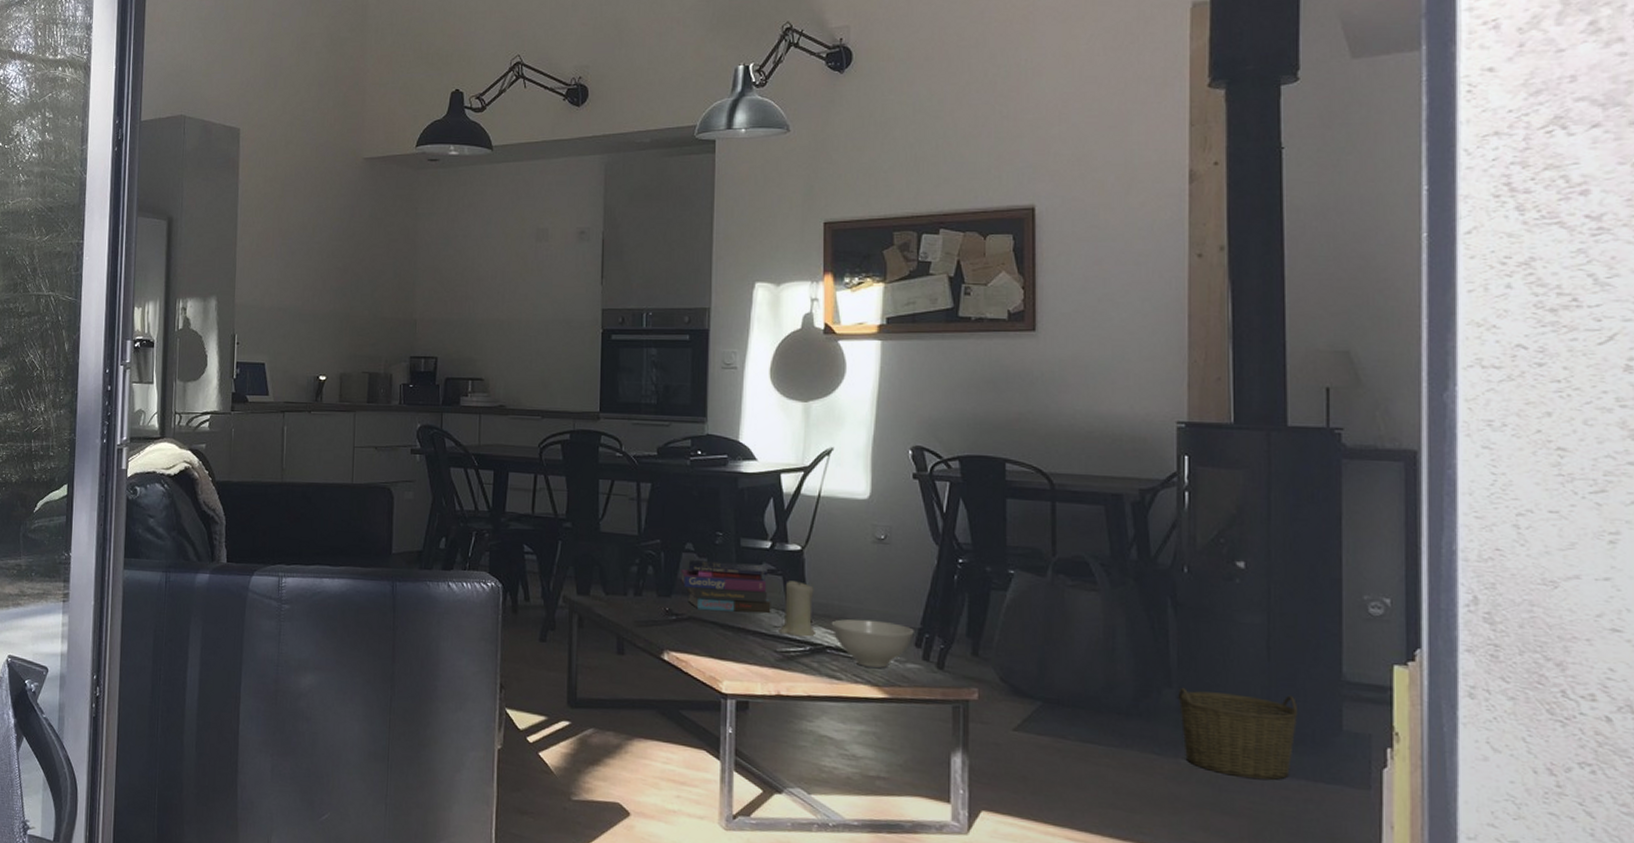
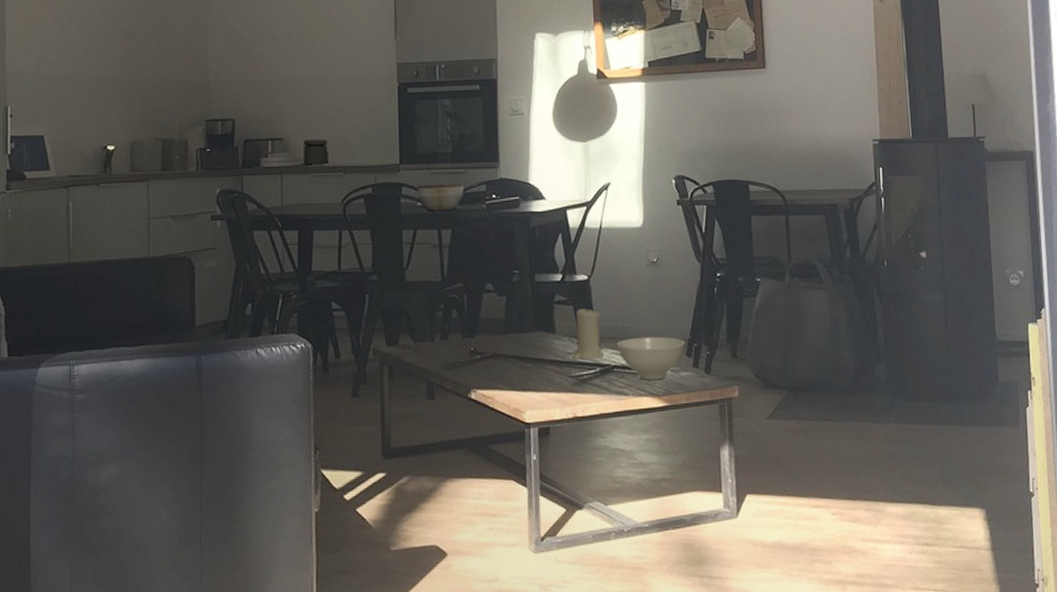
jar: none [502,381,527,408] -> present [303,139,328,166]
bowl: none [616,435,668,464] -> present [416,183,464,211]
books: present [680,560,771,614] -> none [483,296,565,347]
basket: present [1178,688,1299,780] -> none [886,358,969,431]

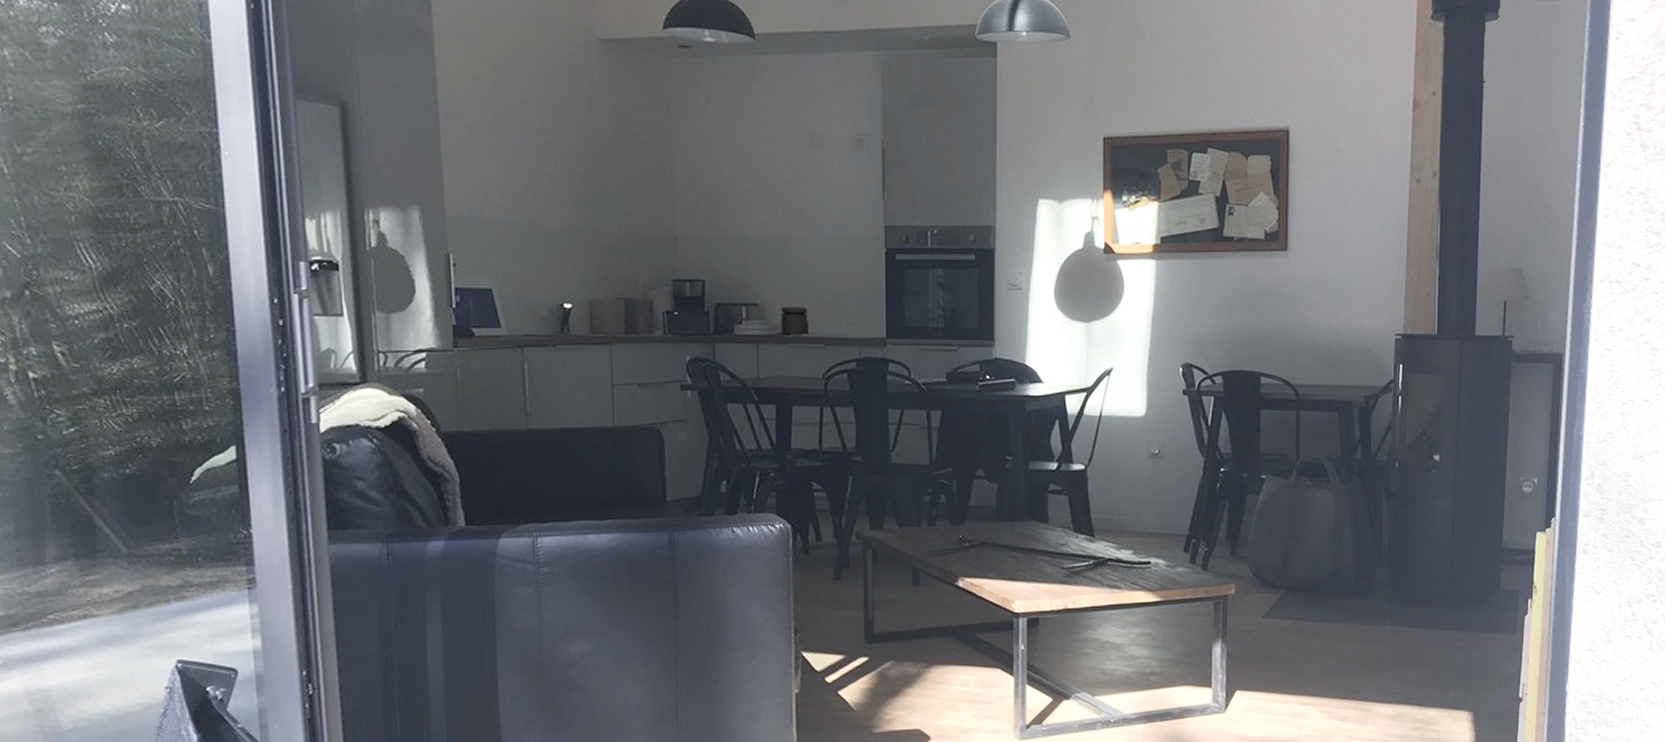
bowl: present [416,183,464,211] -> none [904,361,956,391]
candle: present [572,307,604,360] -> none [1065,498,1098,552]
bowl: present [616,336,685,380] -> none [1111,530,1183,574]

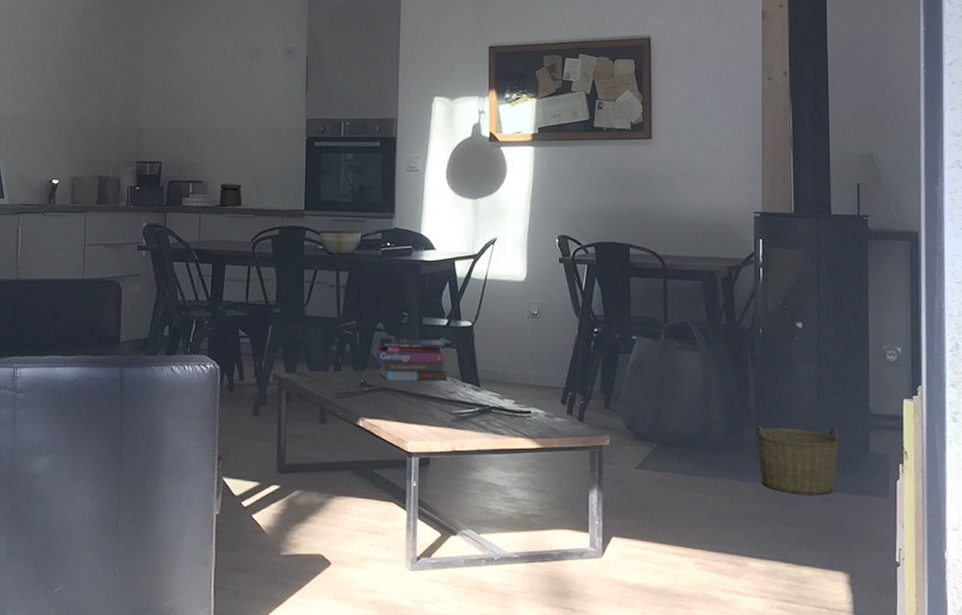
bowl: none [904,361,956,391] -> present [318,230,362,255]
books: none [973,486,1058,535] -> present [373,338,448,382]
basket: none [1387,564,1471,635] -> present [755,426,840,495]

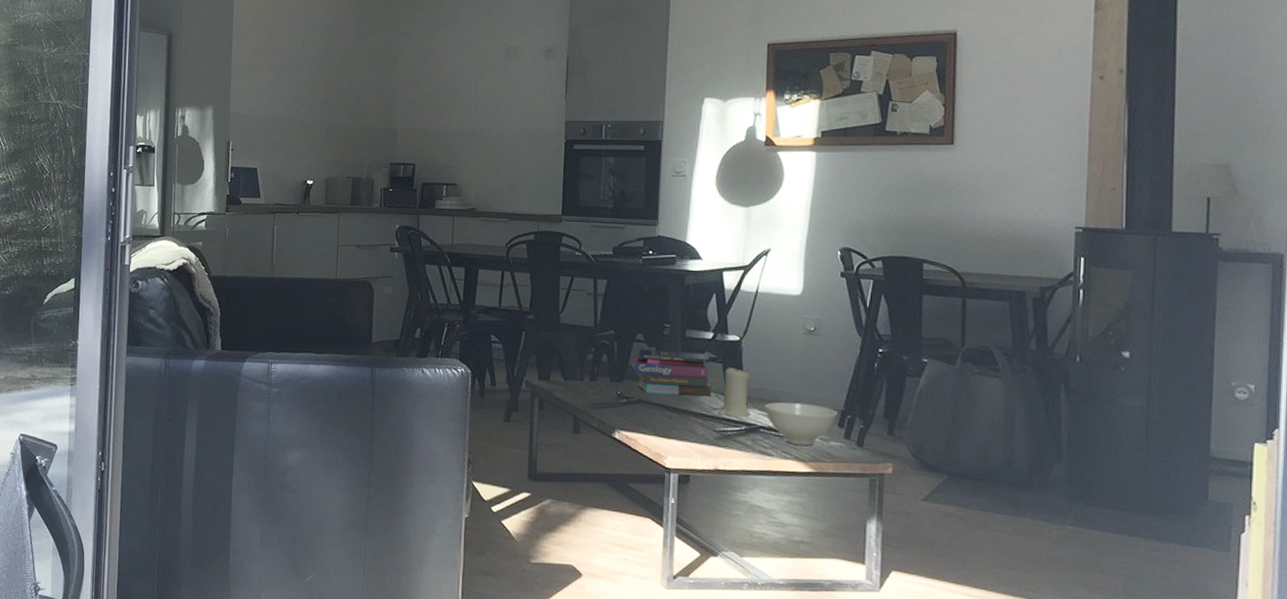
jar: present [220,184,242,207] -> none [474,187,497,211]
bowl: present [318,230,362,255] -> none [576,236,622,262]
candle: none [453,351,483,400] -> present [717,367,750,418]
bowl: none [495,382,560,423] -> present [764,402,838,446]
basket: present [755,426,840,495] -> none [1066,463,1171,543]

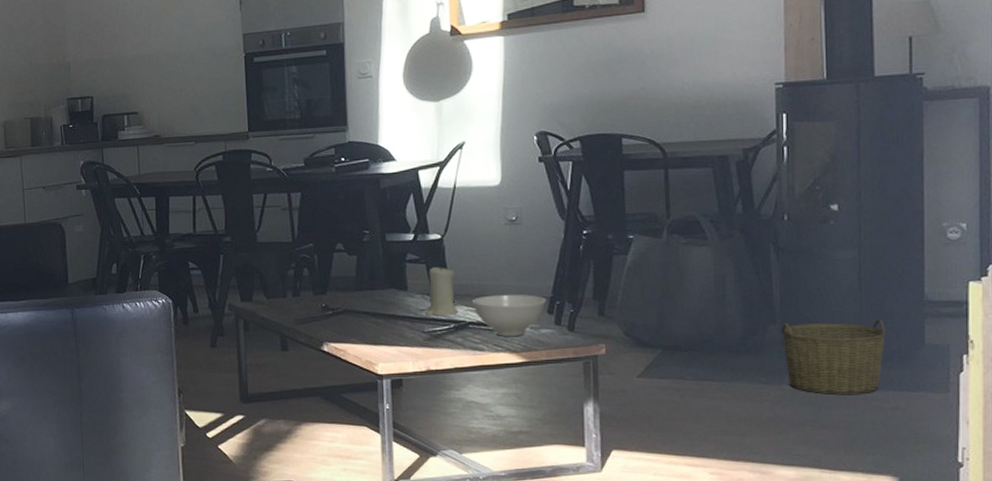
books: present [631,349,712,397] -> none [333,255,417,303]
basket: none [1066,463,1171,543] -> present [781,318,887,395]

